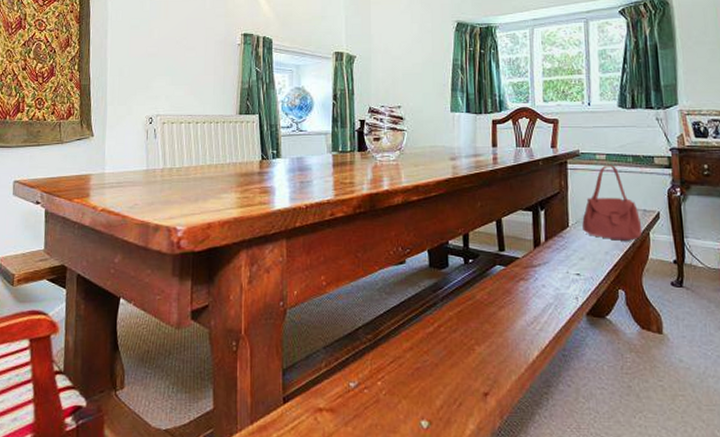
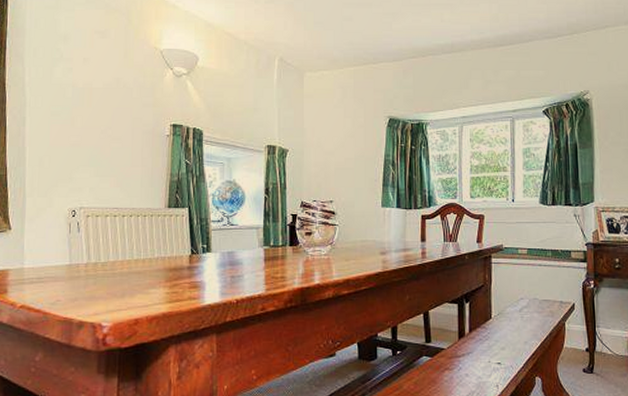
handbag: present [582,164,643,241] -> none [504,259,559,331]

